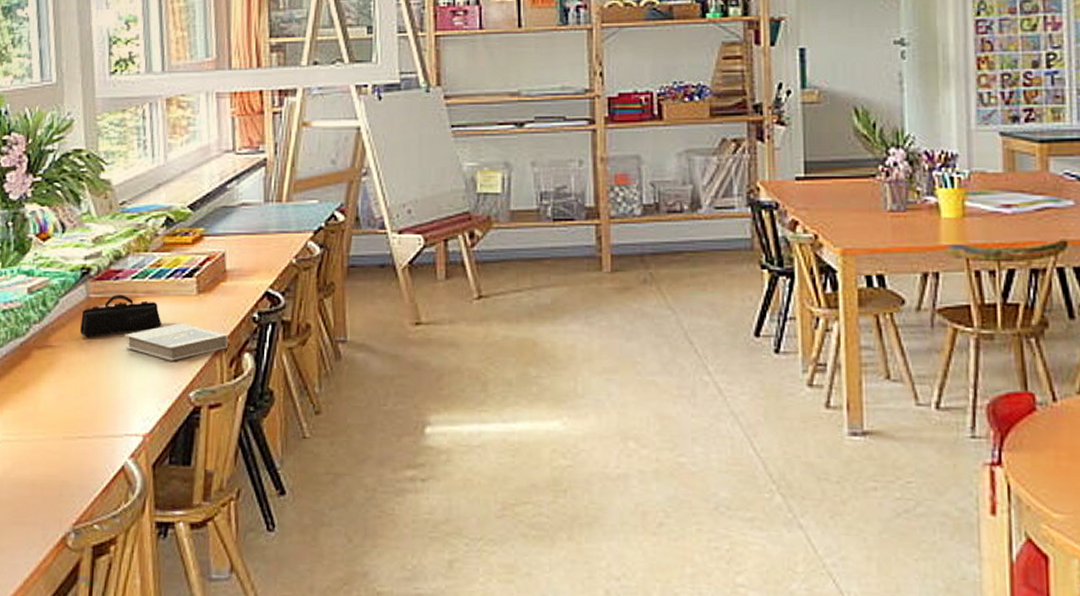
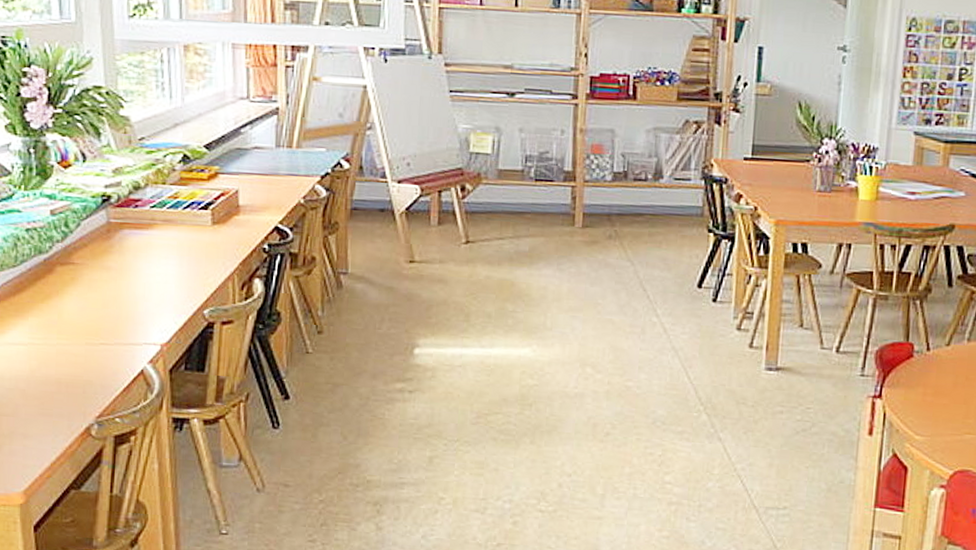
pencil case: present [79,294,162,337] -> none [100,221,179,257]
hardback book: present [125,322,228,361] -> none [143,249,240,282]

